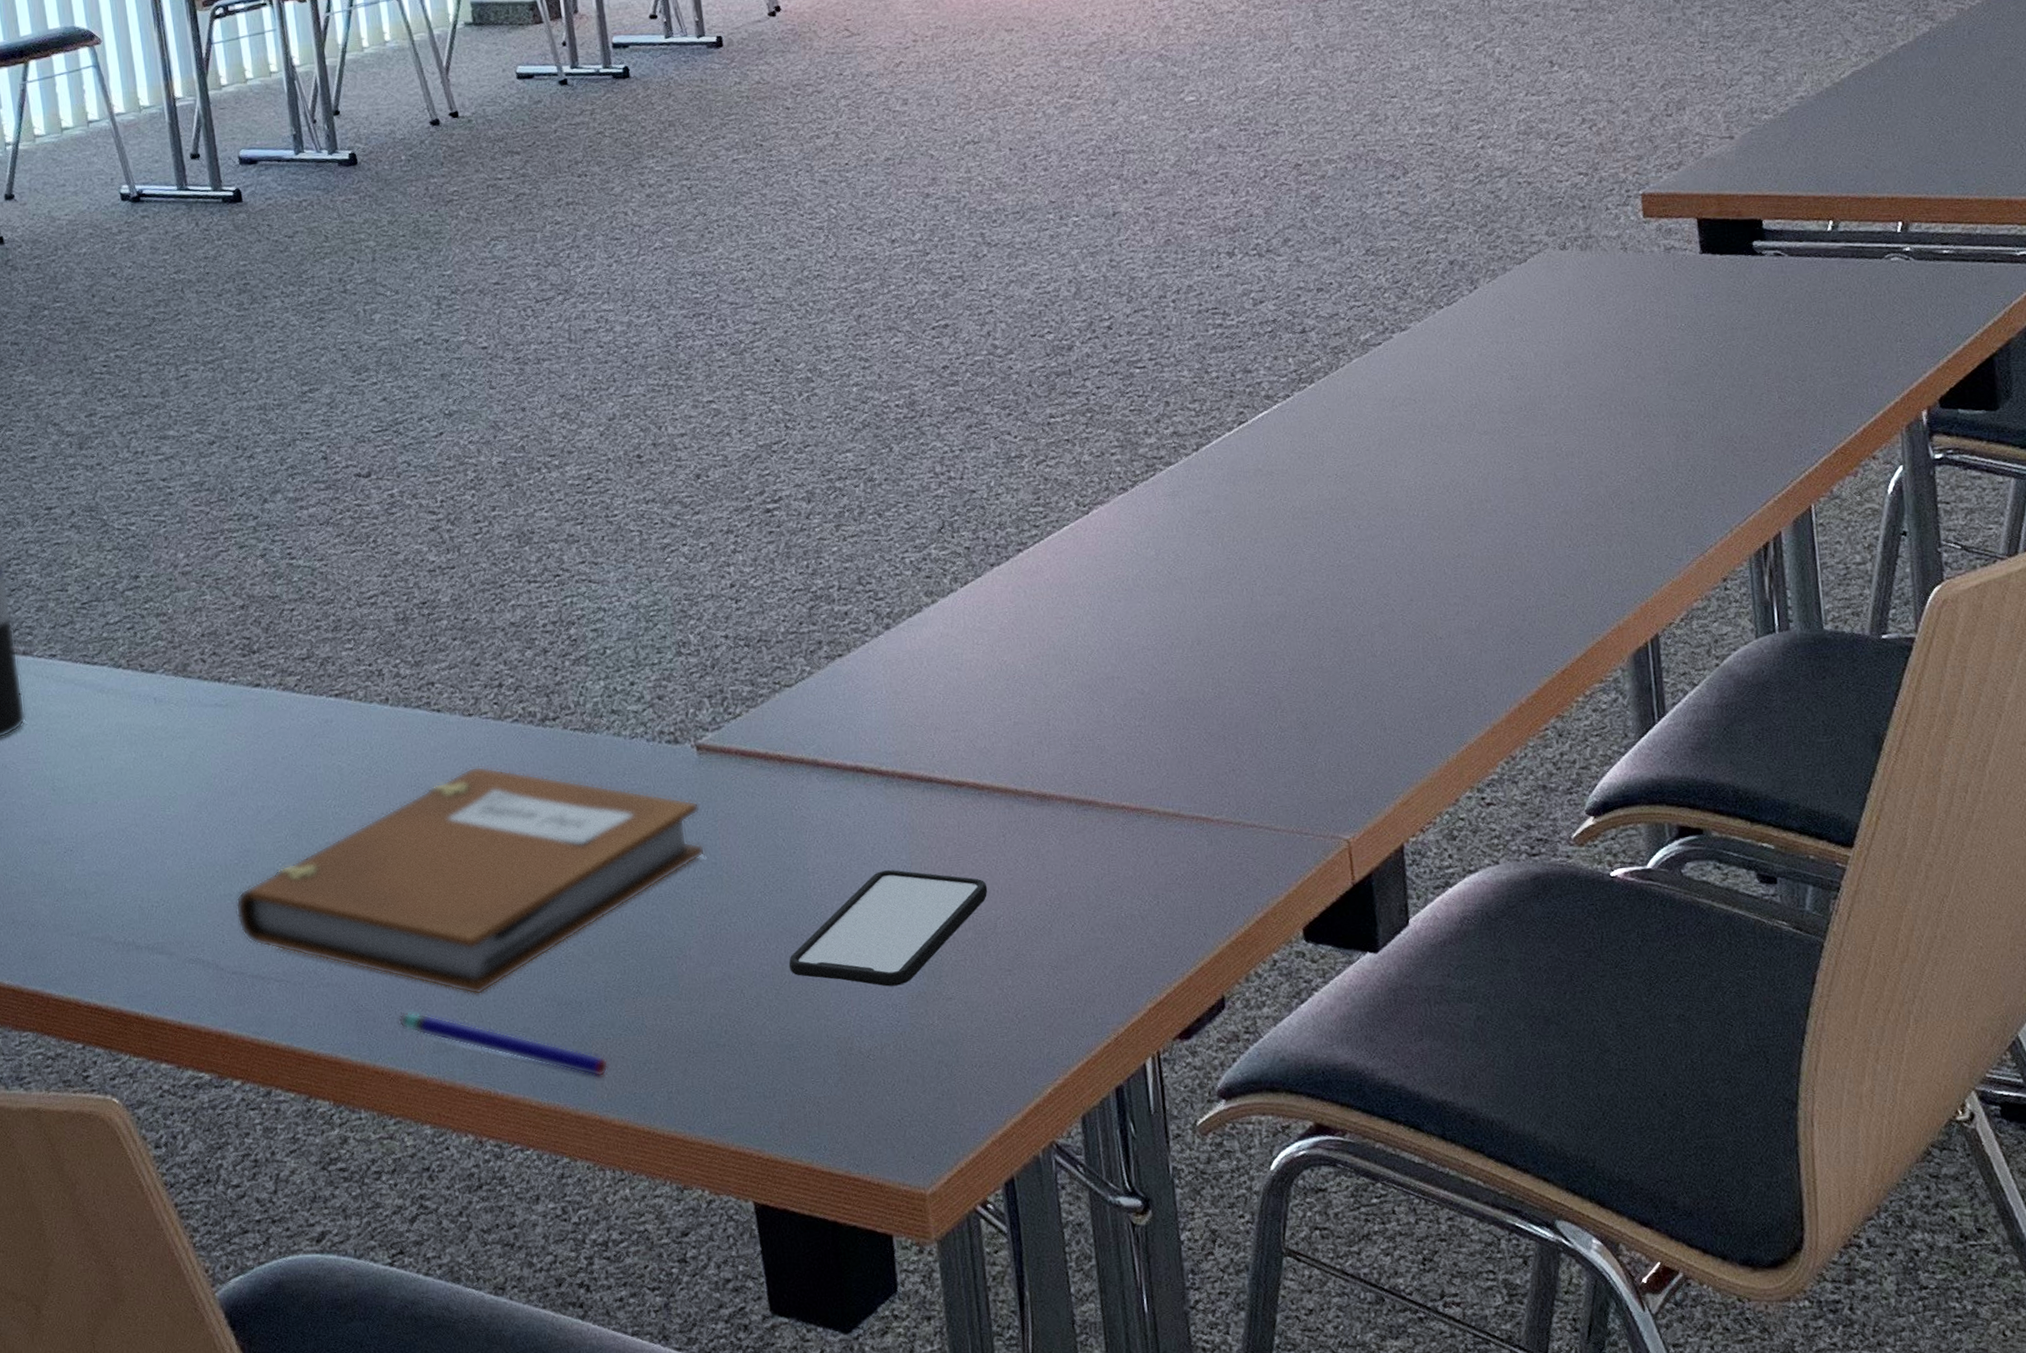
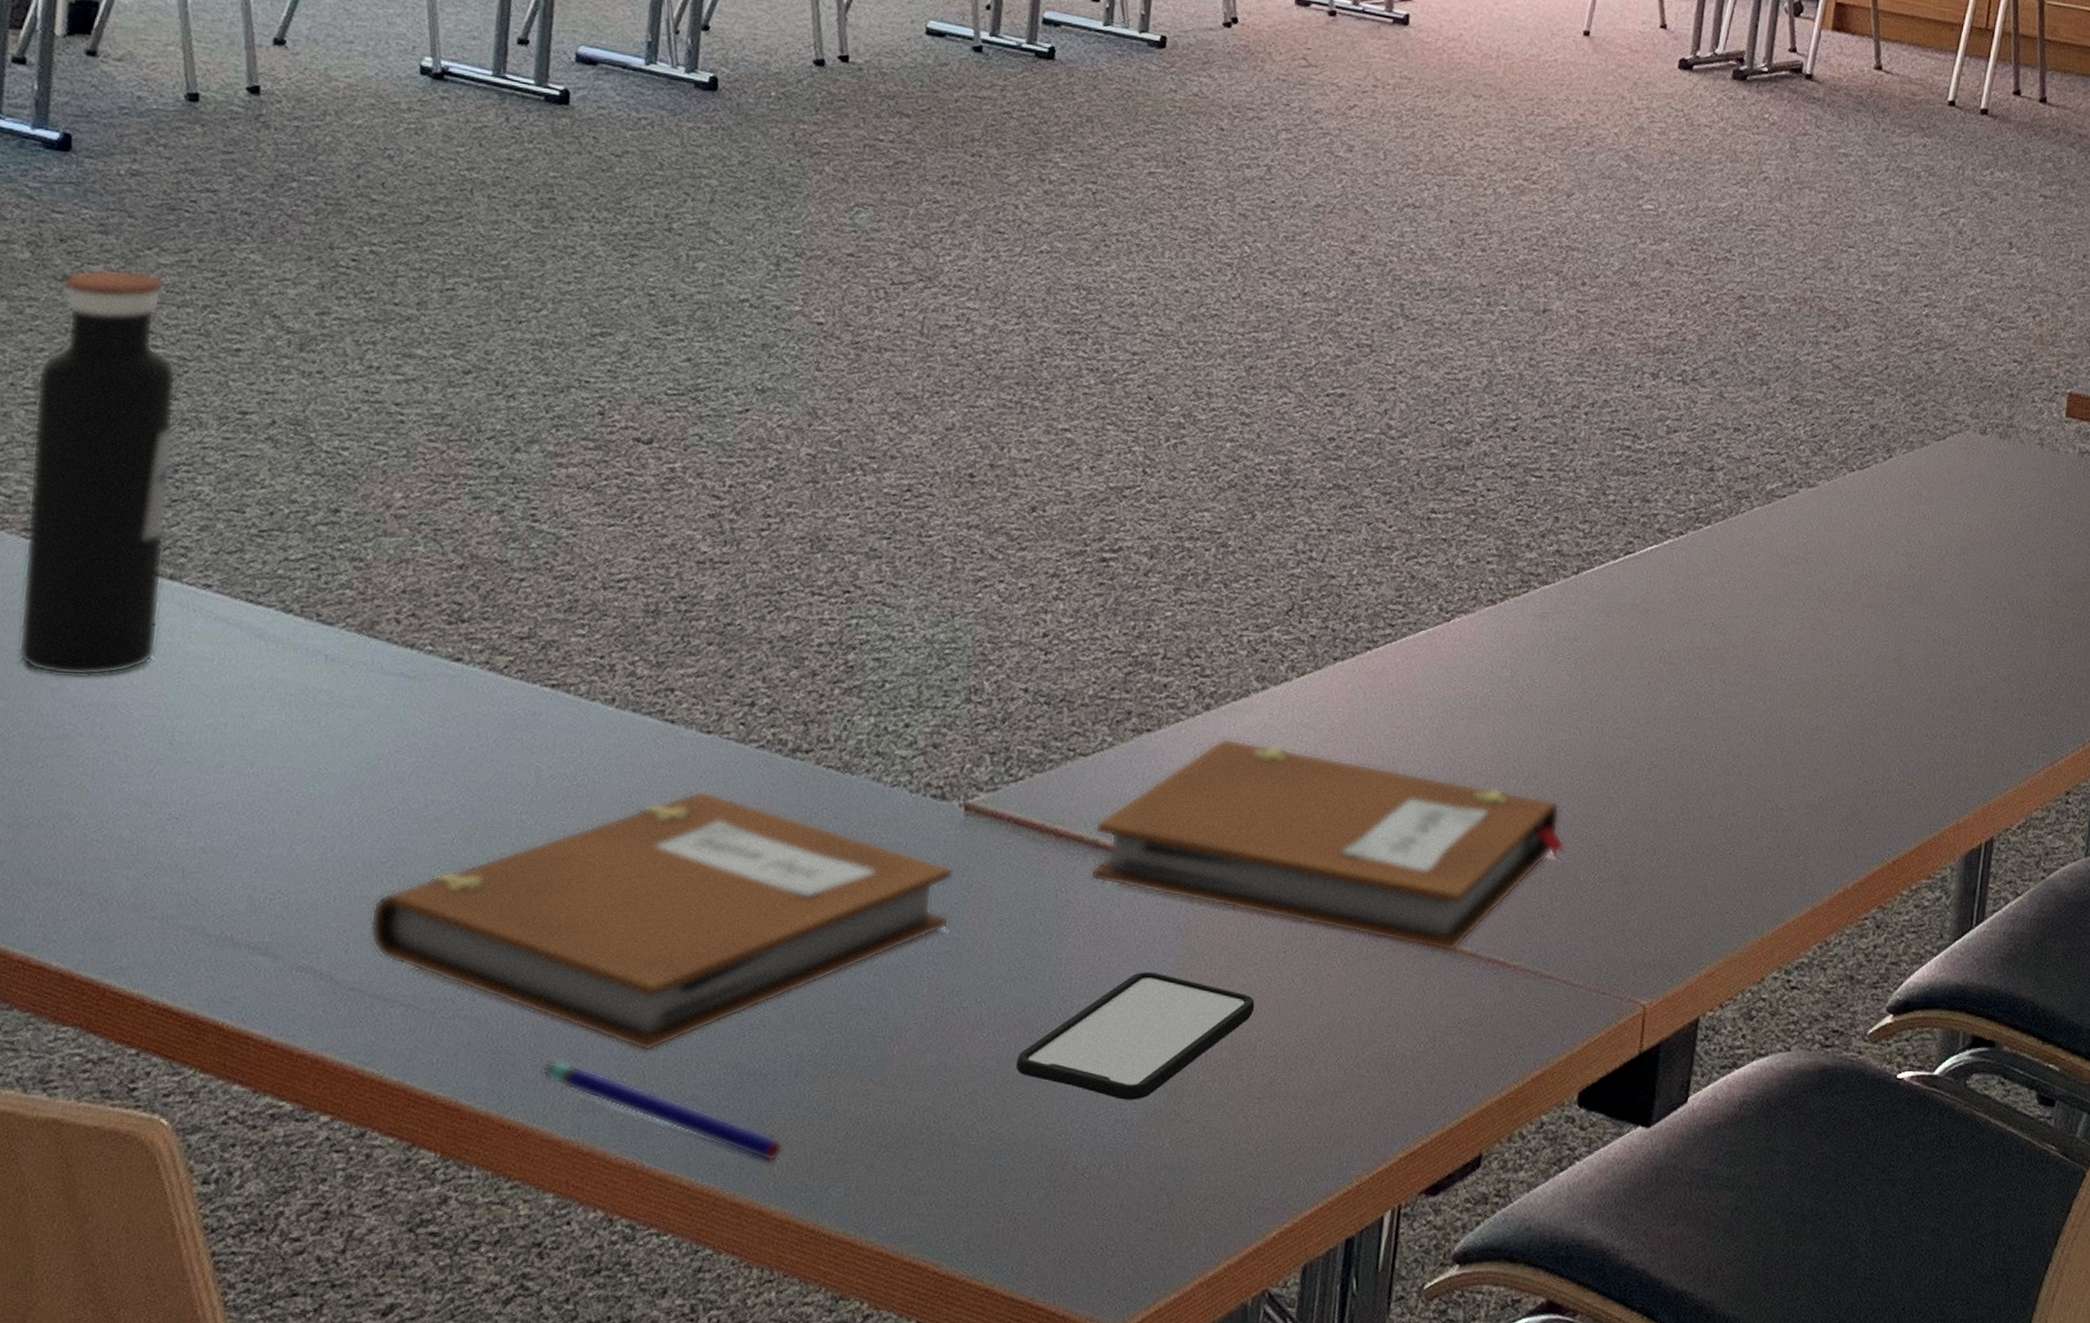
notebook: none [811,651,1241,816] -> present [1090,738,1565,952]

